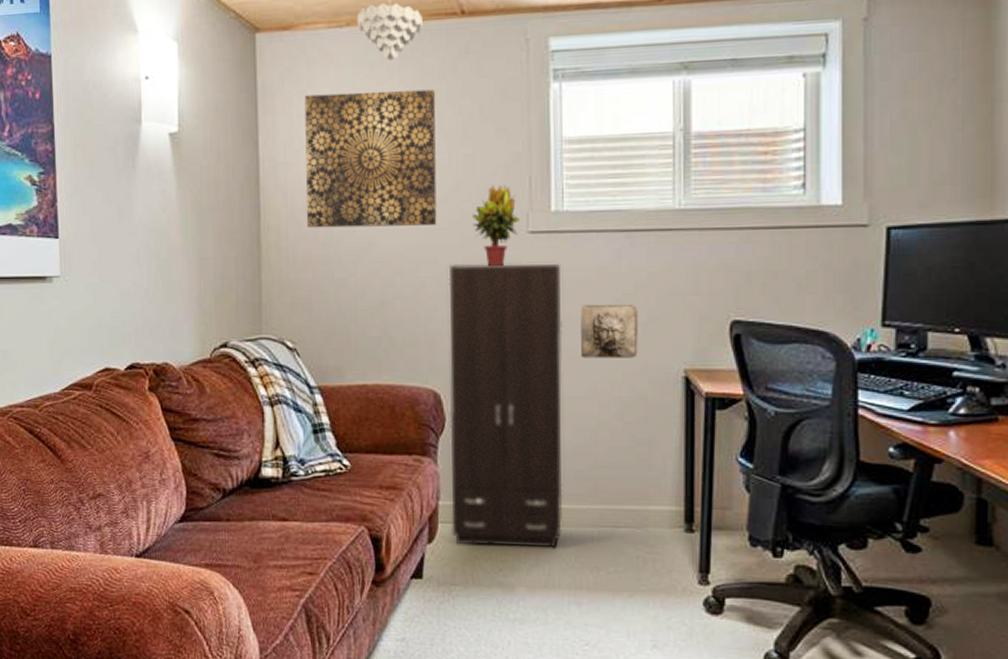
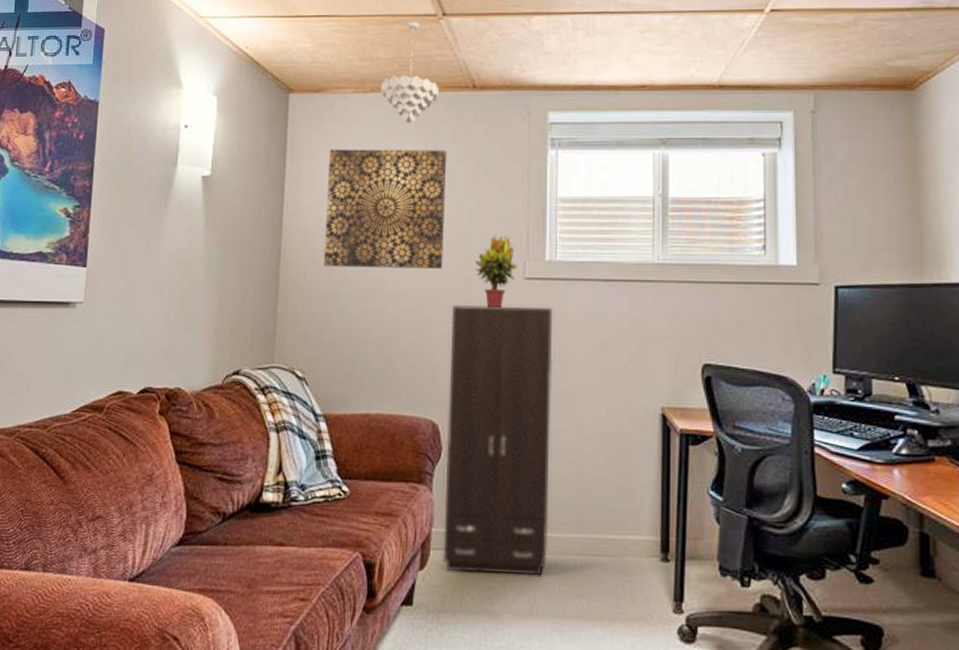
wall relief: present [581,304,638,358] -> none [569,345,620,395]

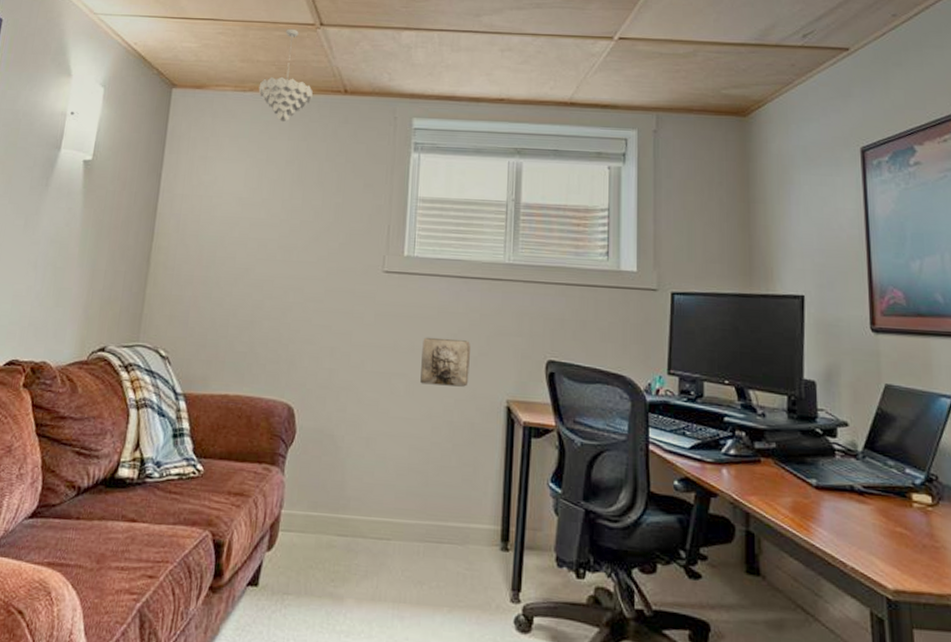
wall art: present [323,149,447,270] -> none [193,142,317,260]
cabinet: present [443,304,553,576] -> none [290,293,408,561]
potted plant: present [475,236,517,307] -> none [337,231,377,298]
wall relief: none [569,345,620,395] -> present [420,337,470,387]

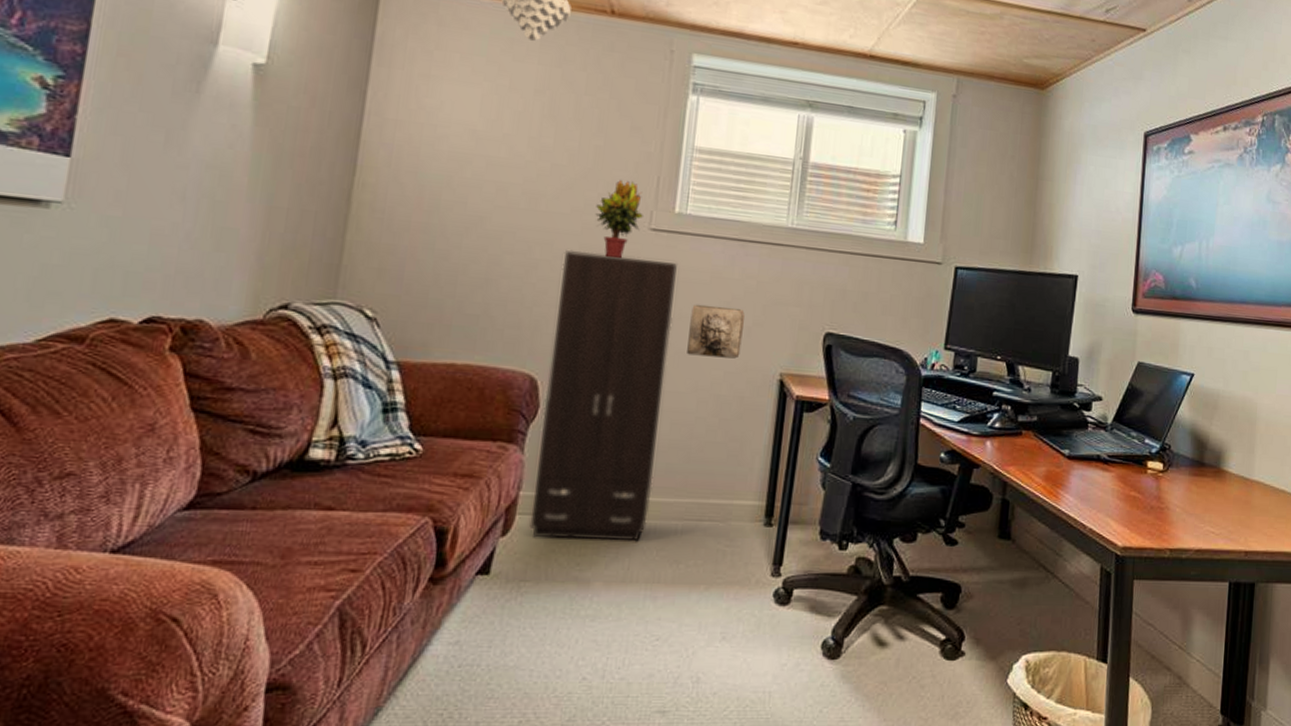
cabinet: none [290,293,408,561] -> present [529,250,677,542]
potted plant: none [337,231,377,298] -> present [595,180,643,258]

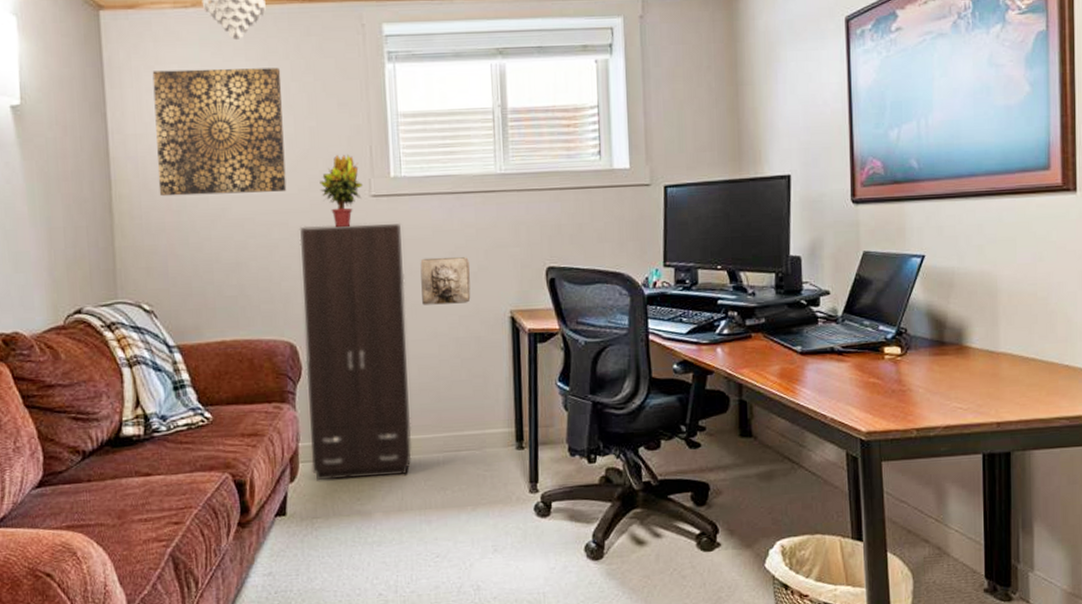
wall art: none [410,56,575,210] -> present [152,67,287,197]

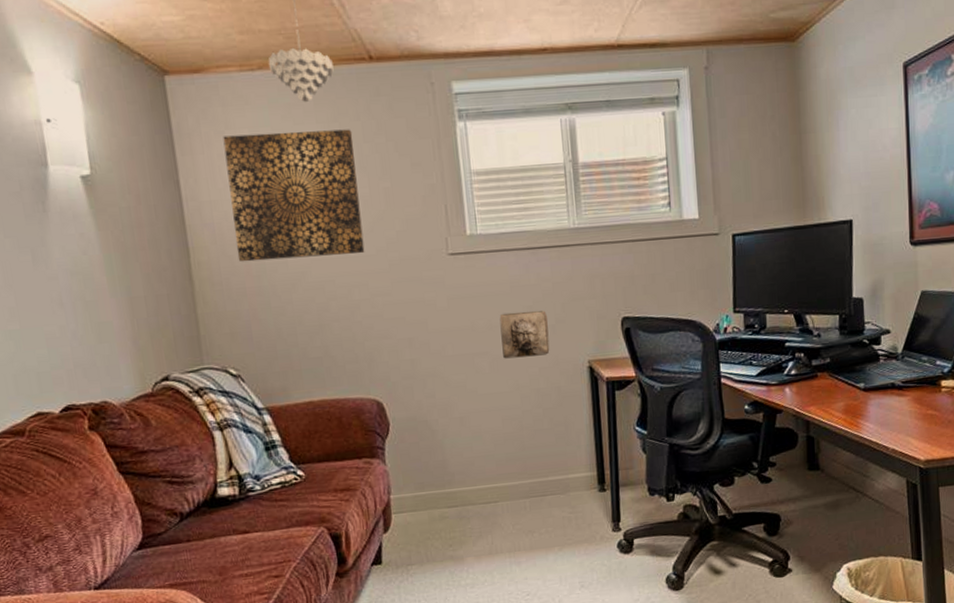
cabinet: present [299,223,412,481] -> none [379,281,500,530]
potted plant: present [319,155,363,227] -> none [397,214,440,286]

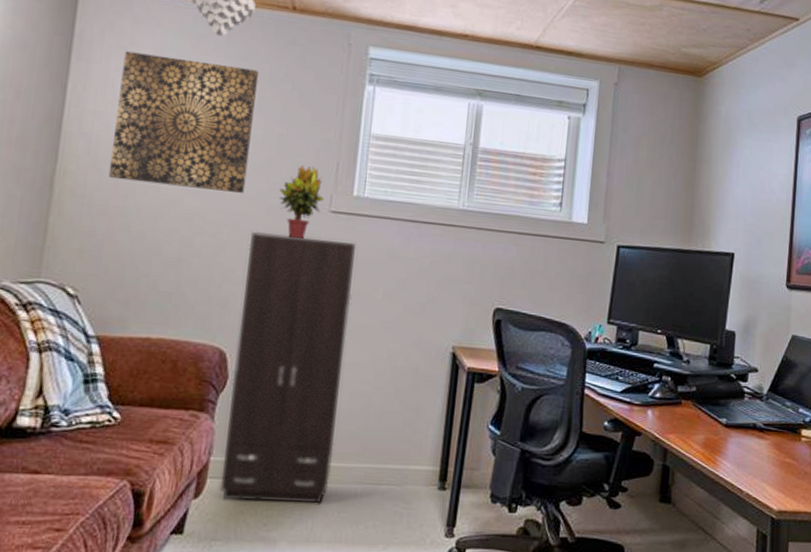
cabinet: none [379,281,500,530] -> present [220,231,356,504]
potted plant: none [397,214,440,286] -> present [279,166,324,239]
wall relief: present [499,311,550,359] -> none [365,281,419,333]

